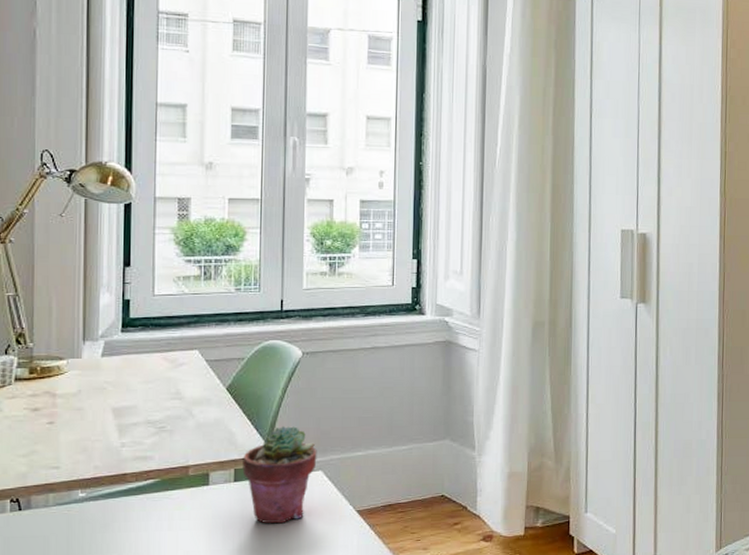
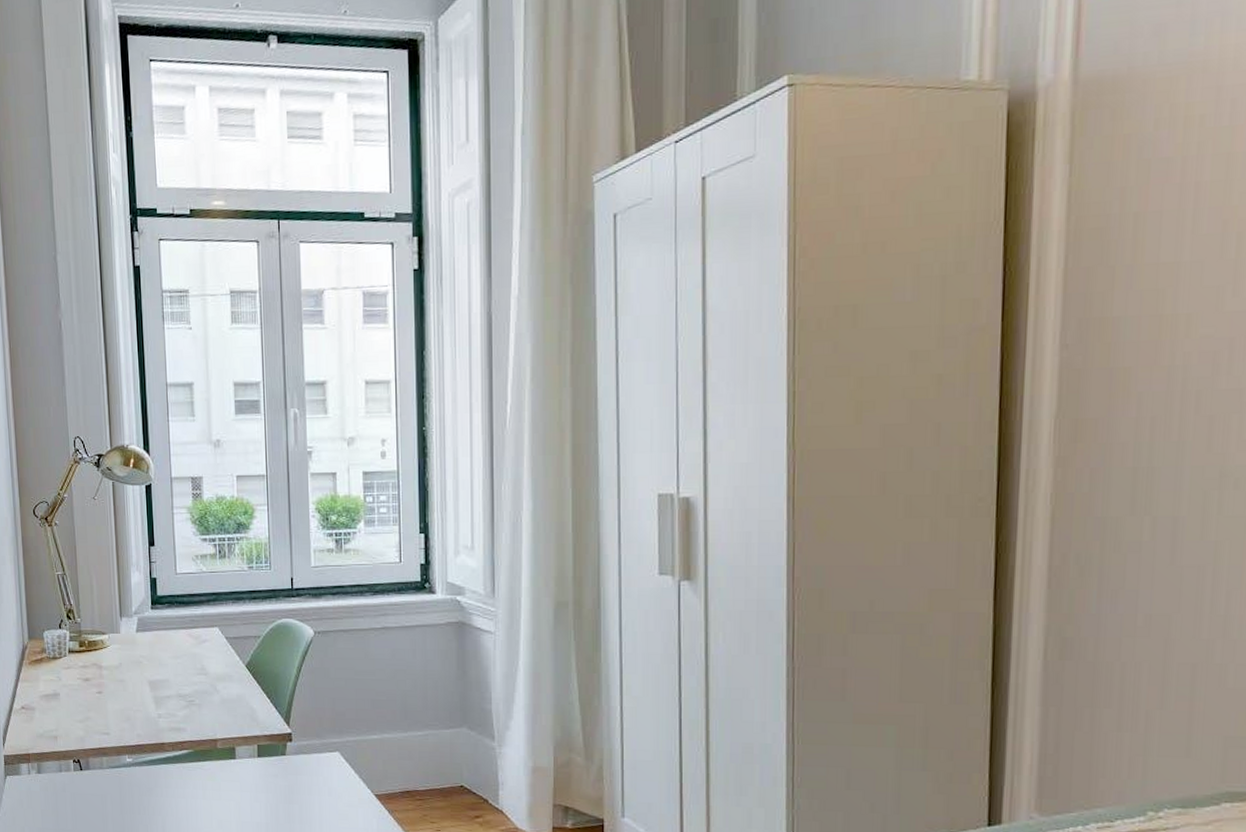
potted succulent: present [242,425,317,524] -> none [264,704,334,802]

